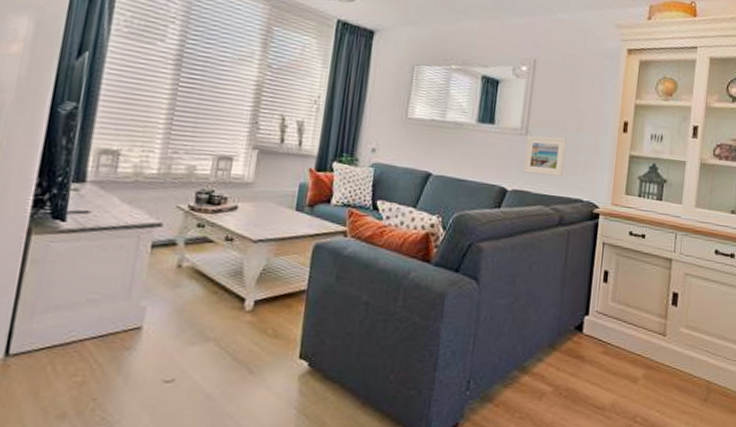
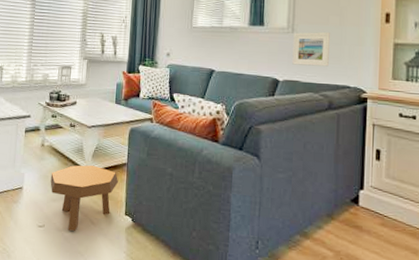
footstool: none [187,292,294,385] -> present [50,164,119,231]

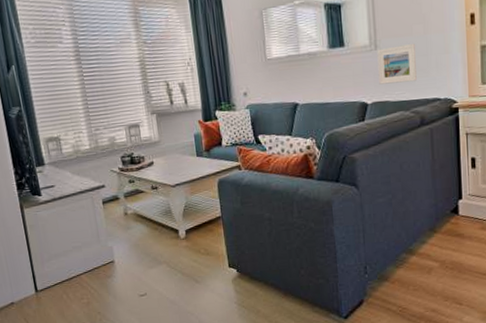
footstool: present [50,164,119,231] -> none [141,224,217,293]

